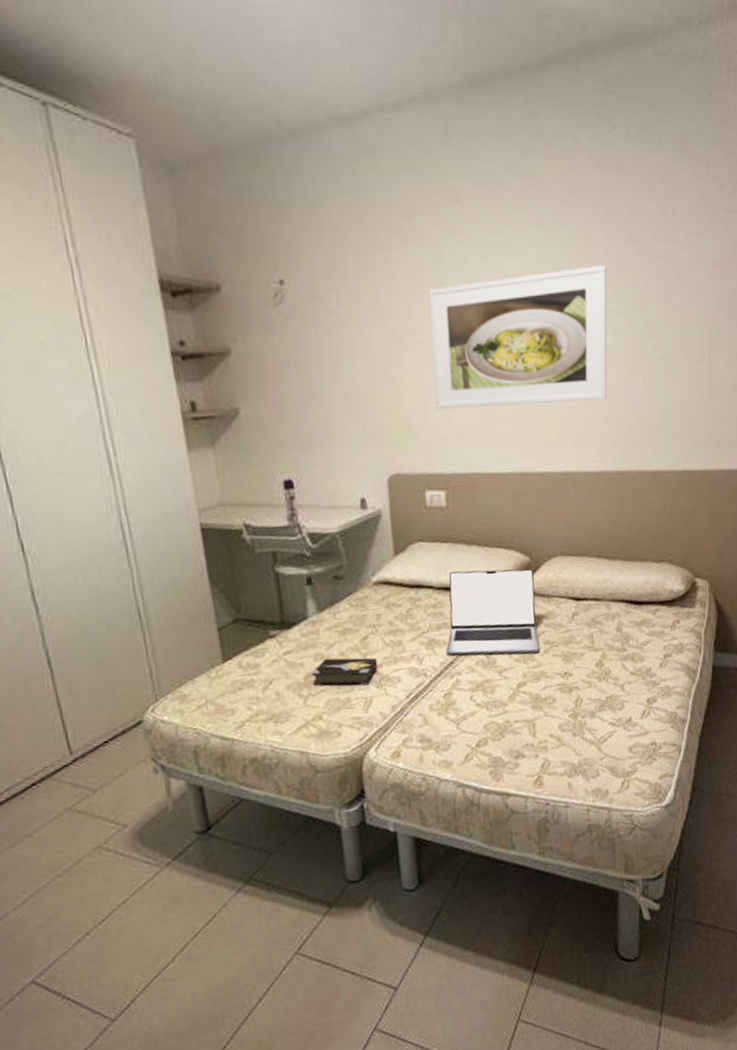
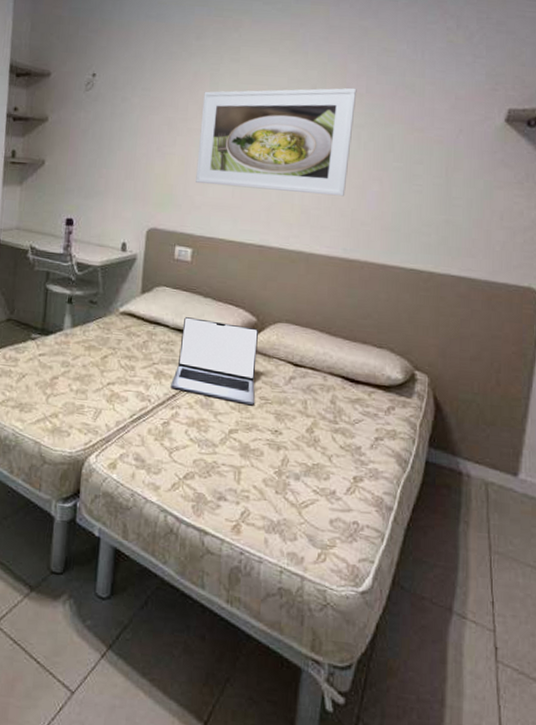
hardback book: present [312,657,378,686] -> none [57,367,112,398]

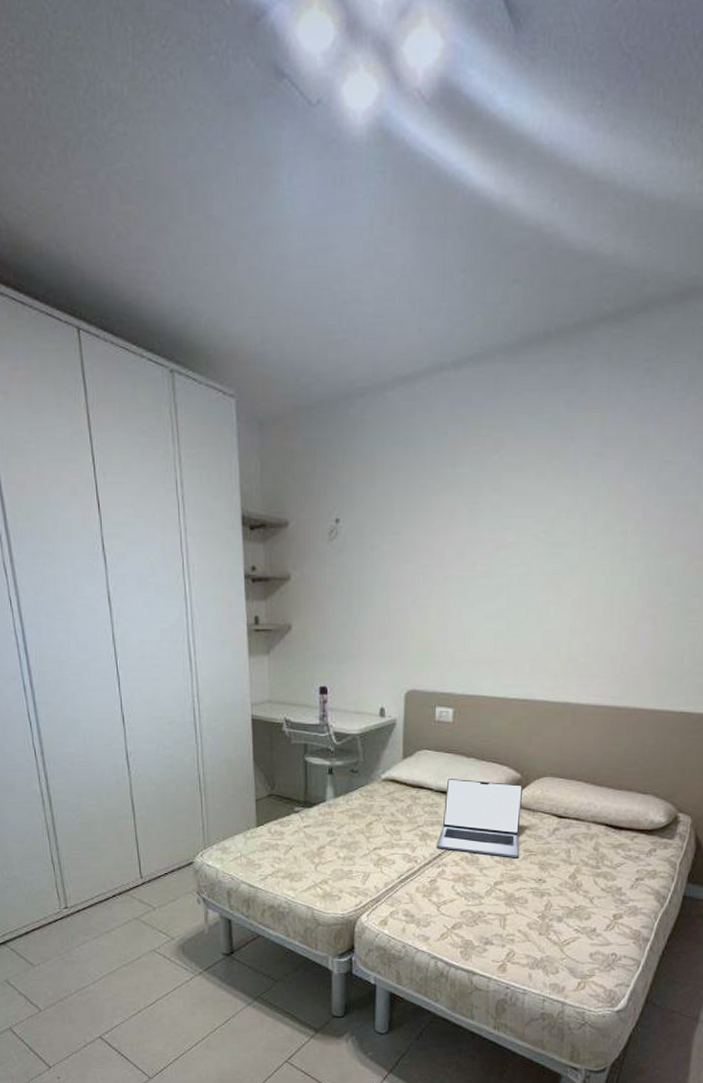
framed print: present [196,88,357,197] -> none [455,513,633,640]

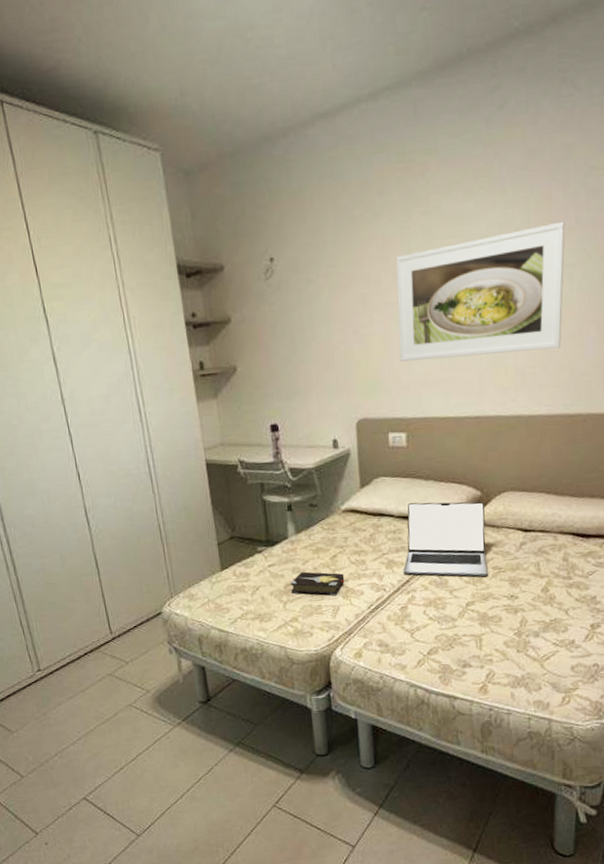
hardback book: none [324,836,378,863] -> present [291,571,345,596]
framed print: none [455,513,633,640] -> present [396,221,565,362]

